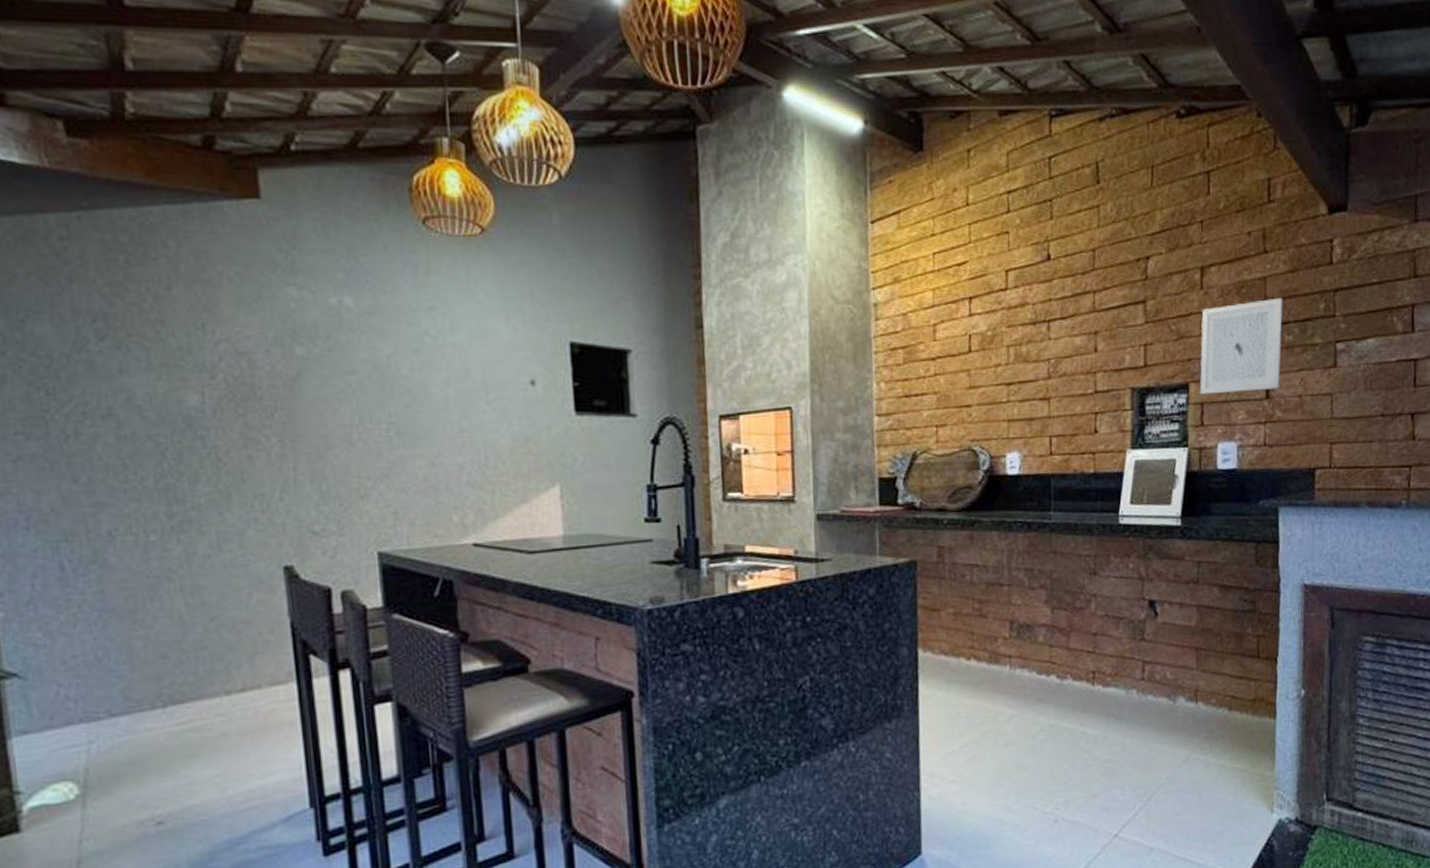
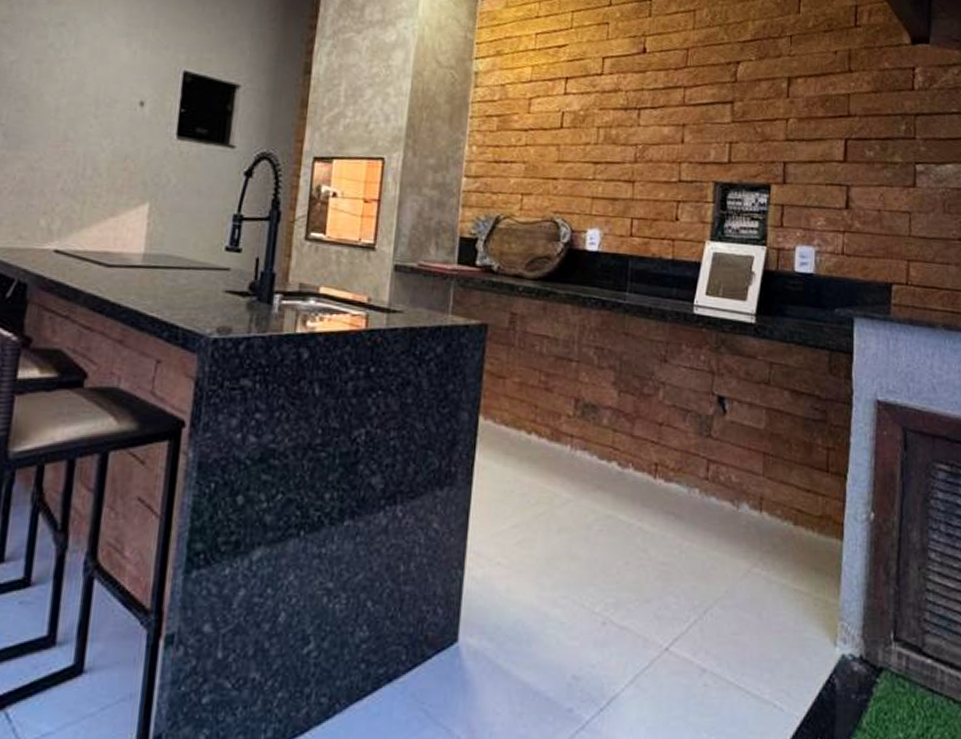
wall art: present [1200,297,1283,395] -> none [782,114,866,201]

